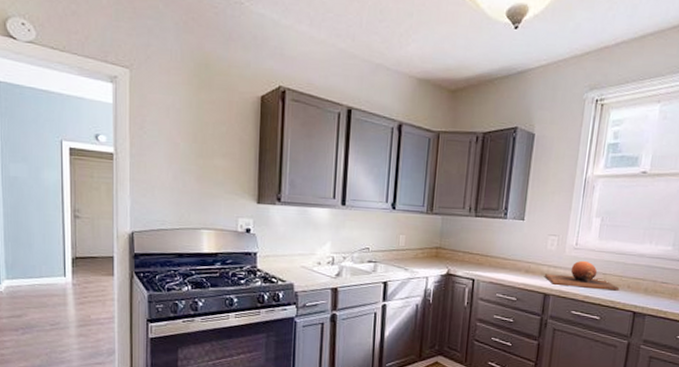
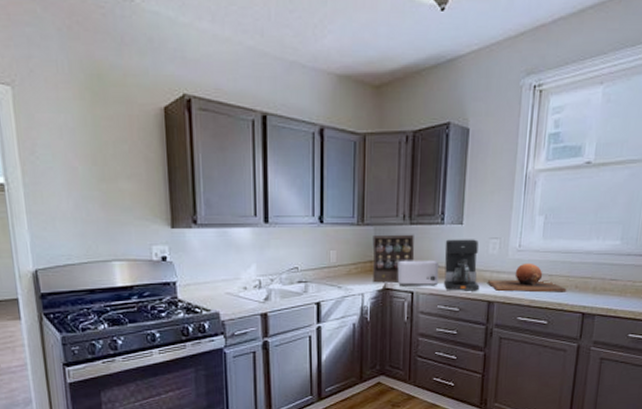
spice rack: none [437,223,478,269] -> present [372,234,415,283]
toaster: none [460,248,502,276] -> present [397,259,441,287]
coffee maker: none [502,233,538,283] -> present [443,239,480,291]

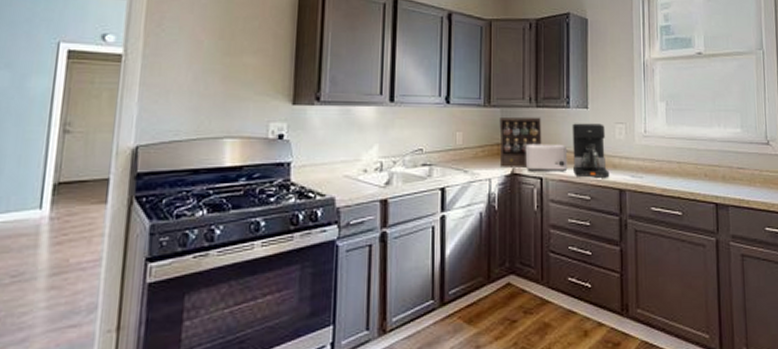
chopping board: present [487,262,567,293] -> none [616,149,697,181]

